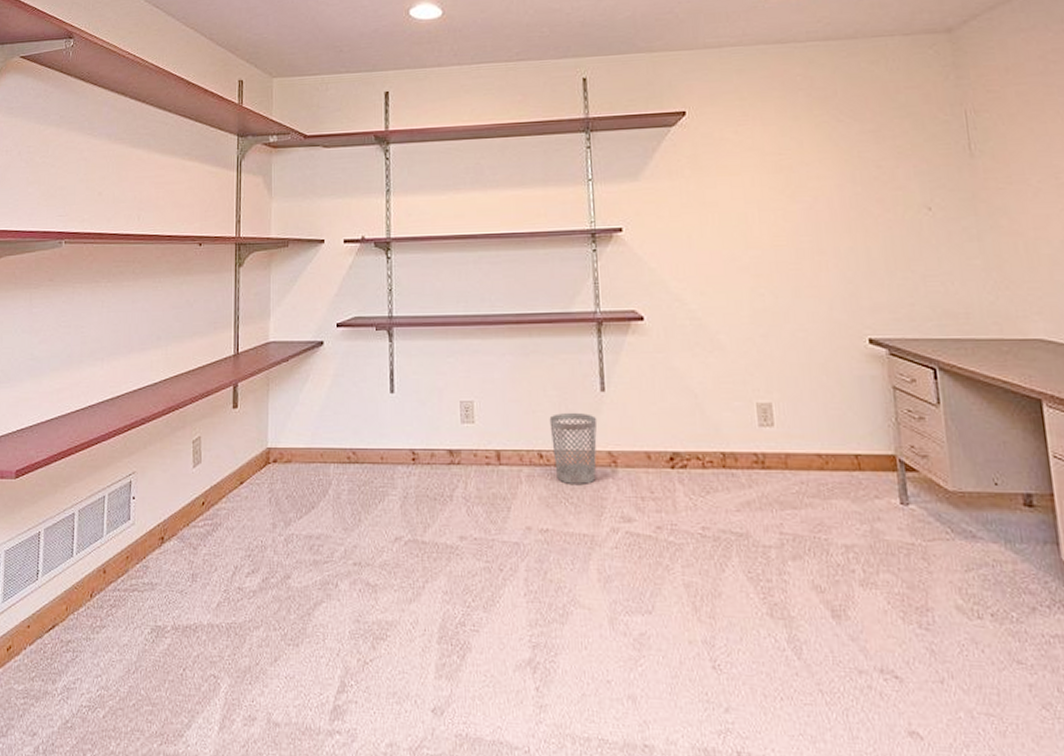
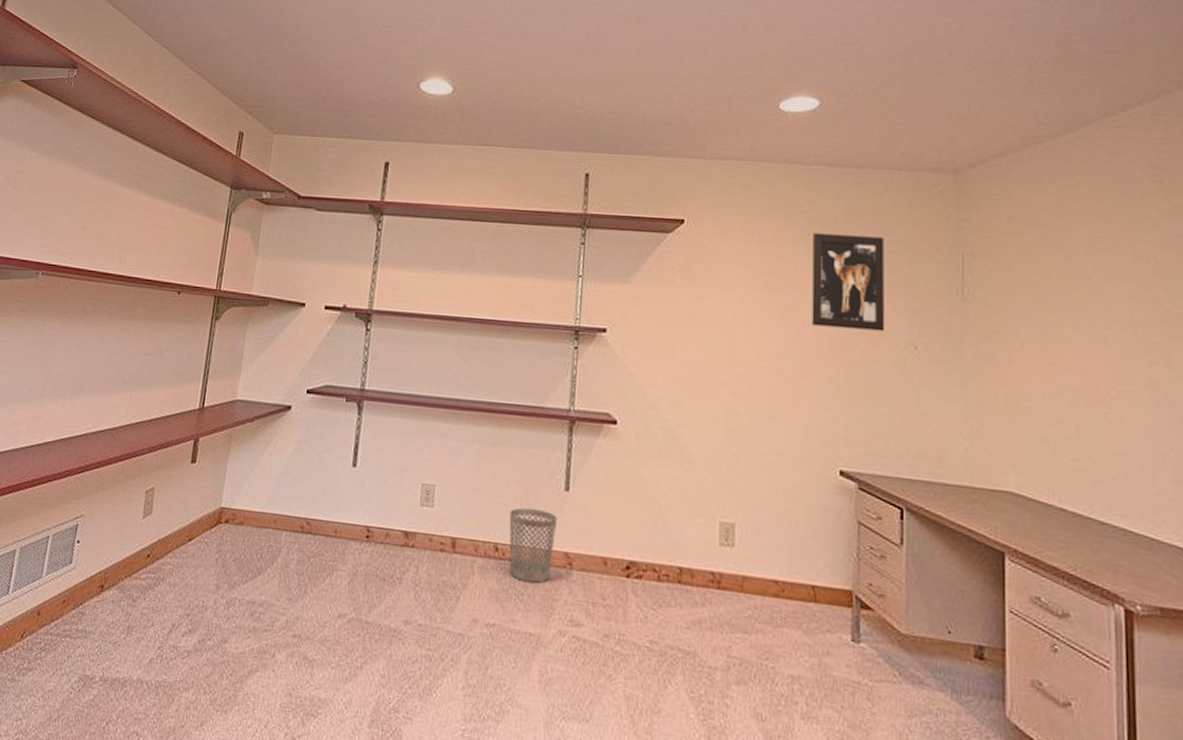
wall art: none [815,104,897,200] -> present [811,233,885,332]

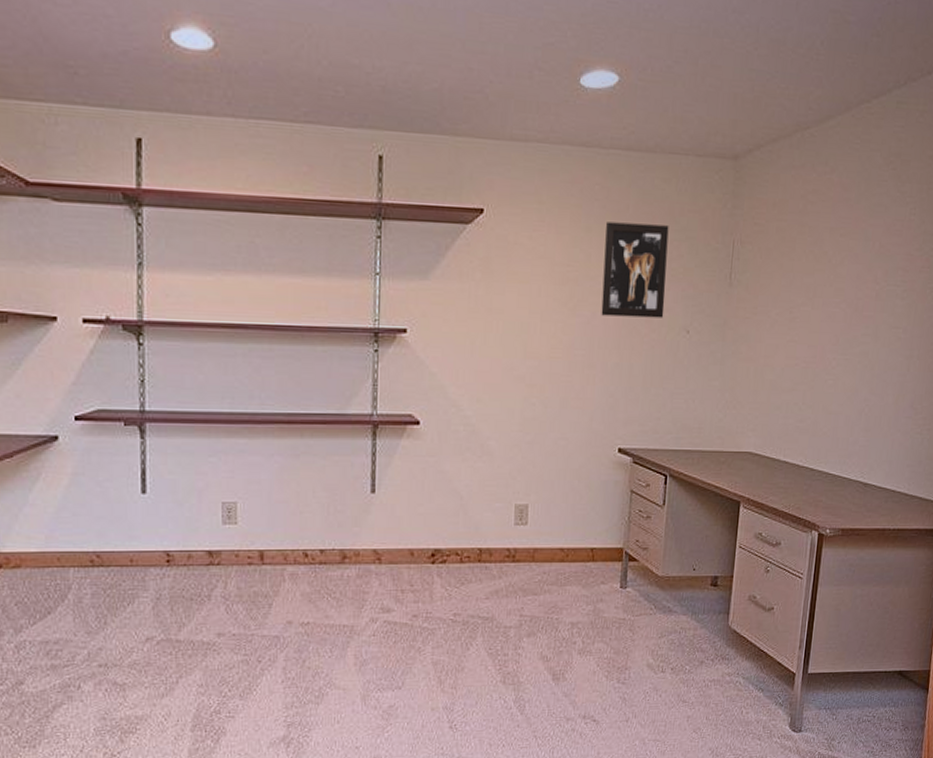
wastebasket: present [509,508,558,583] -> none [317,513,365,580]

